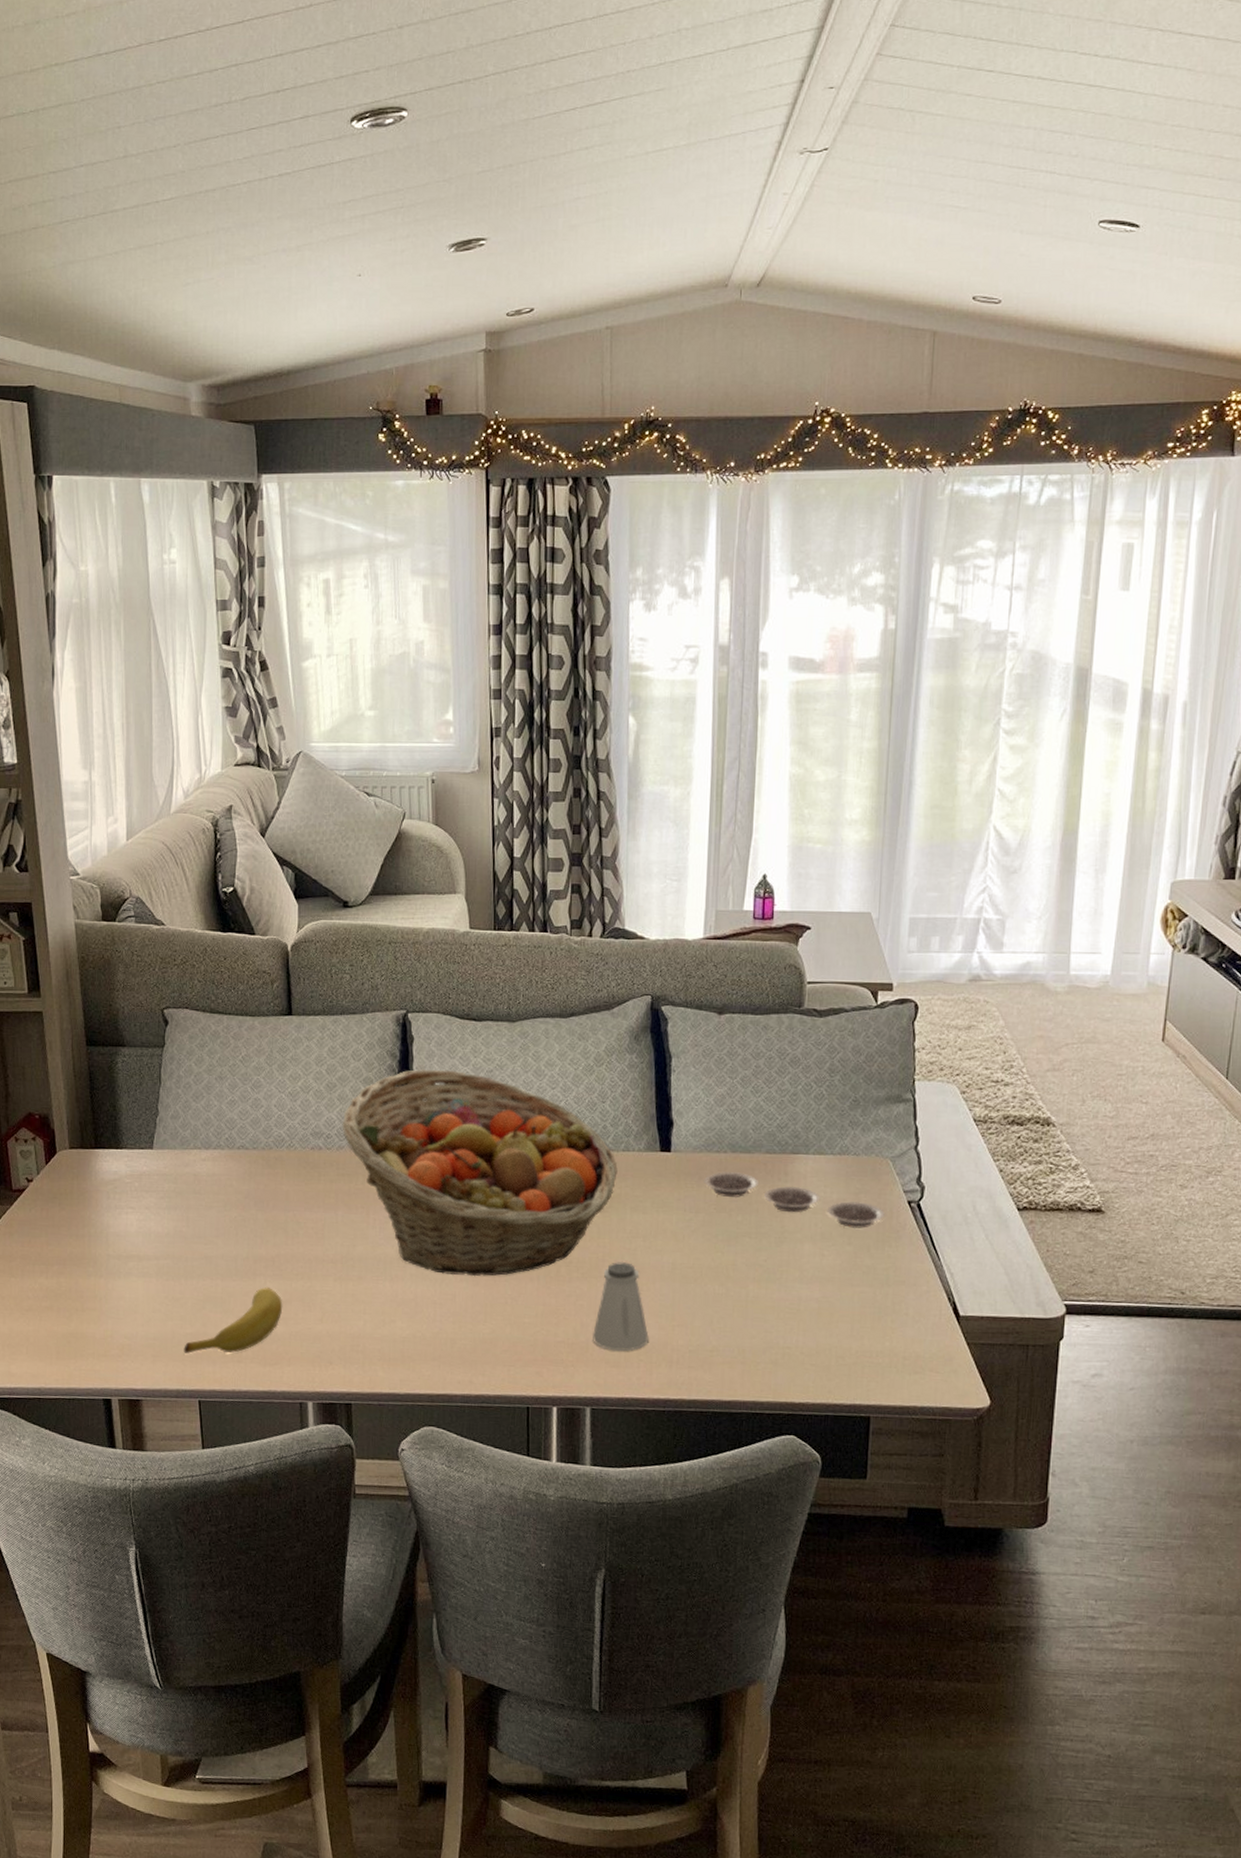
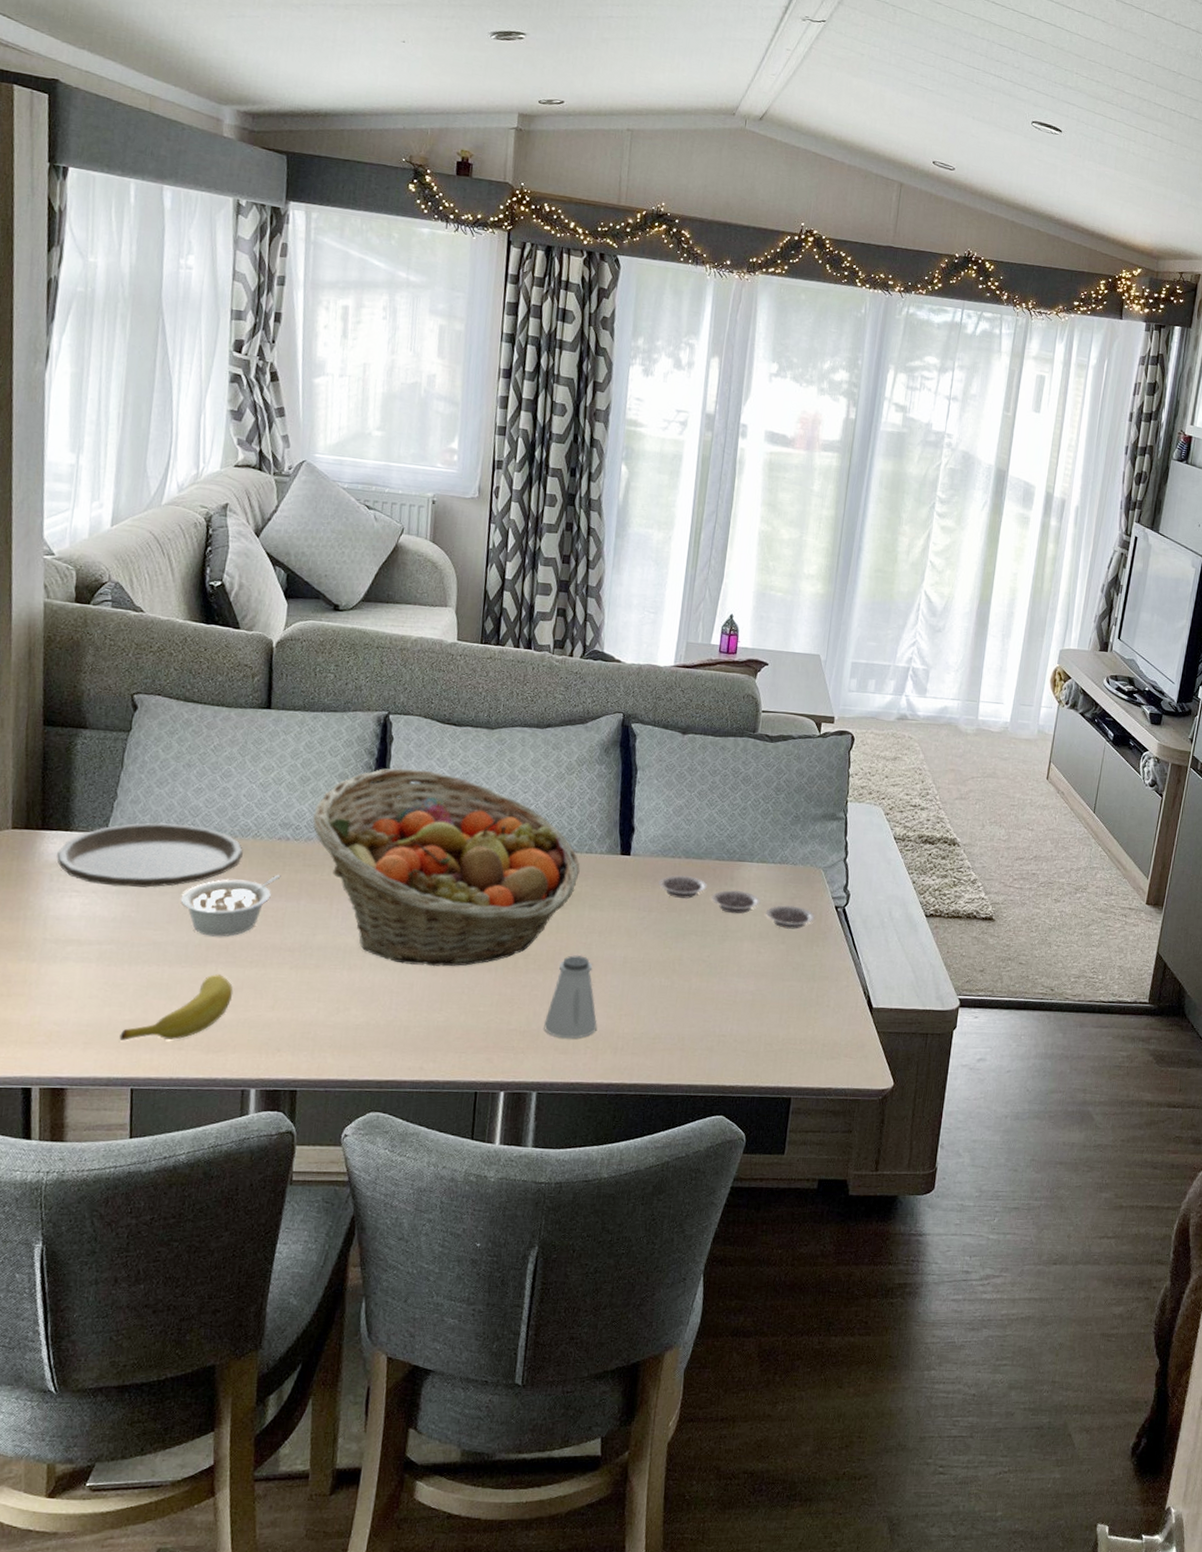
plate: none [111,1137,279,1203] -> present [57,823,243,888]
legume: none [226,1186,317,1250] -> present [180,875,281,937]

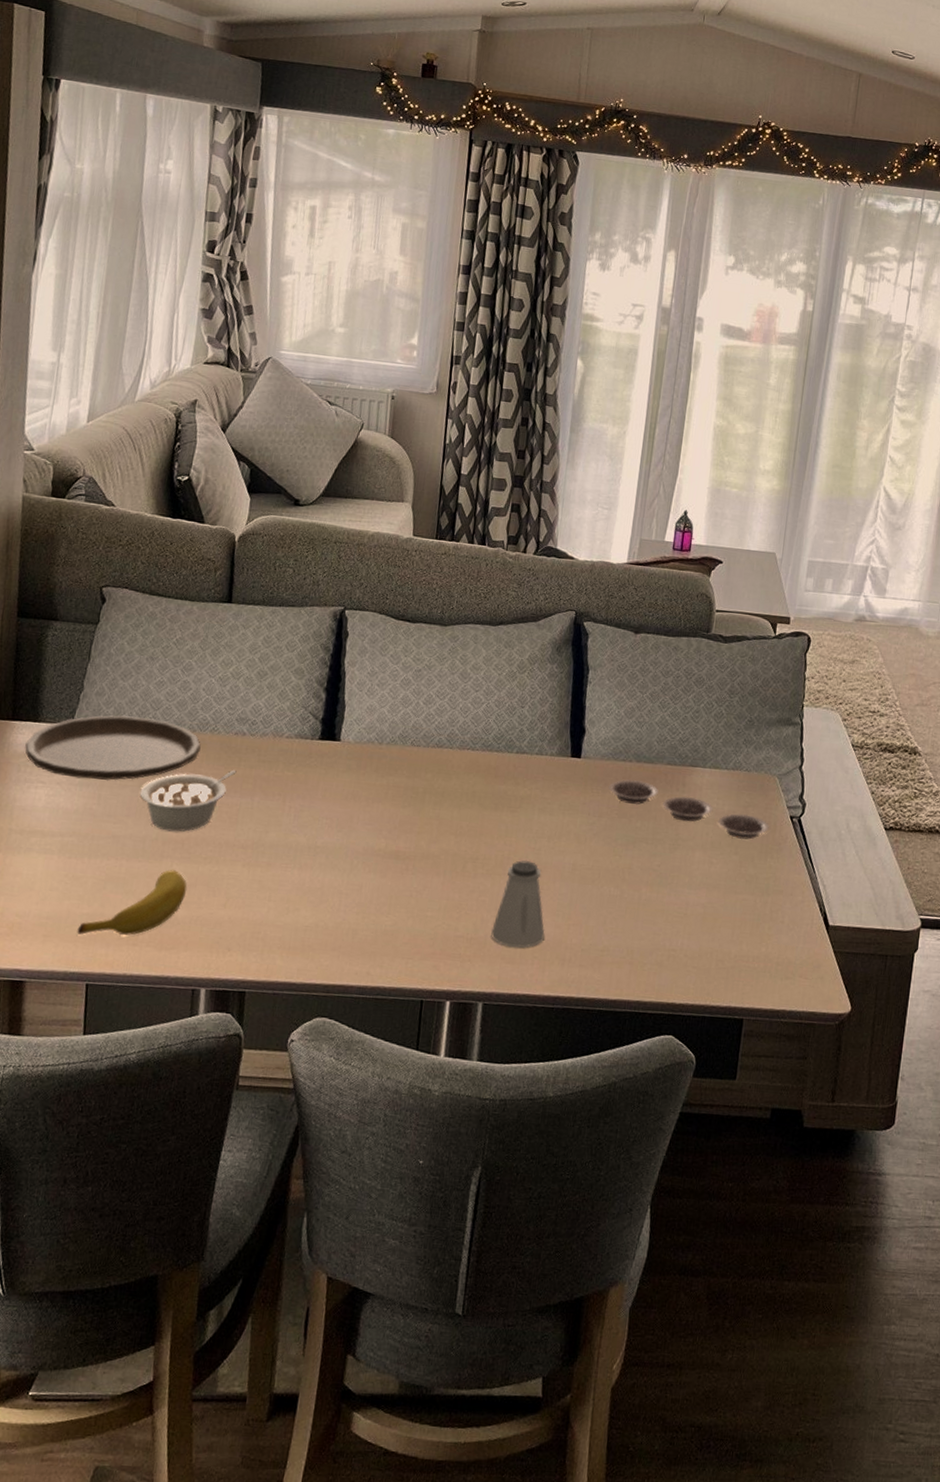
fruit basket: present [312,768,580,967] -> none [268,664,530,869]

